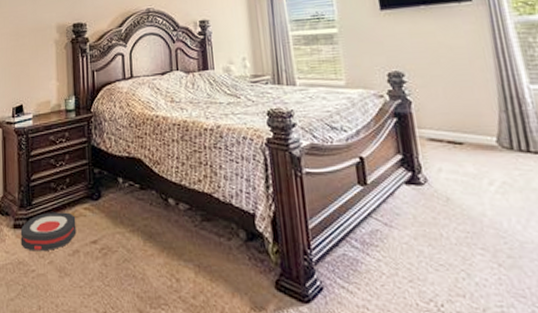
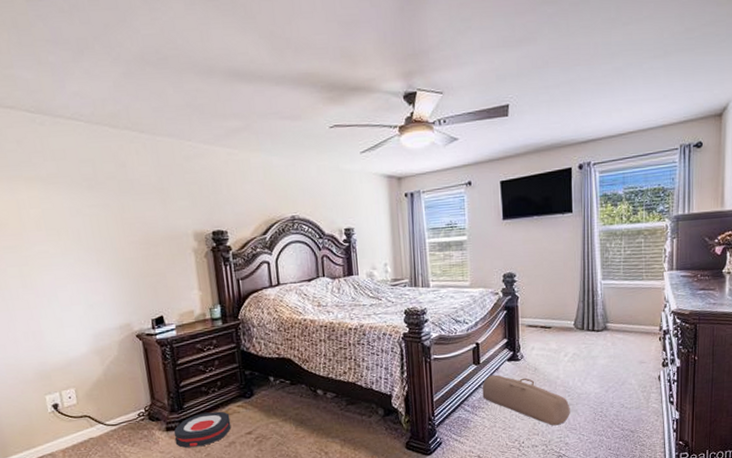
duffel bag: none [372,201,512,287] -> present [482,374,570,426]

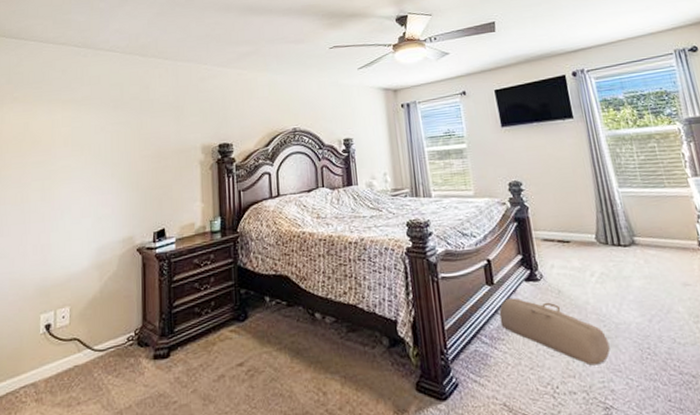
robot vacuum: present [173,411,232,448] -> none [161,336,222,381]

